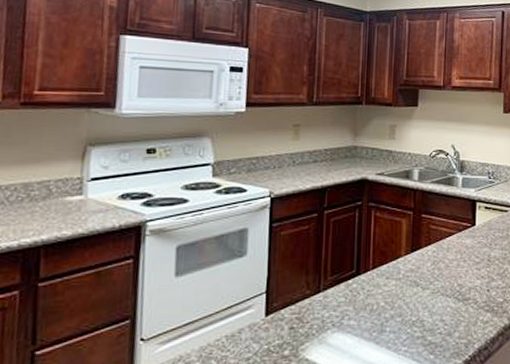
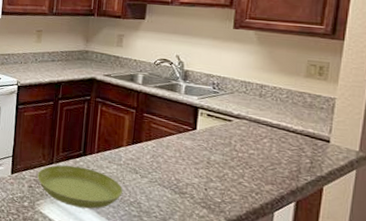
saucer: none [300,290,403,342] -> present [37,165,123,209]

